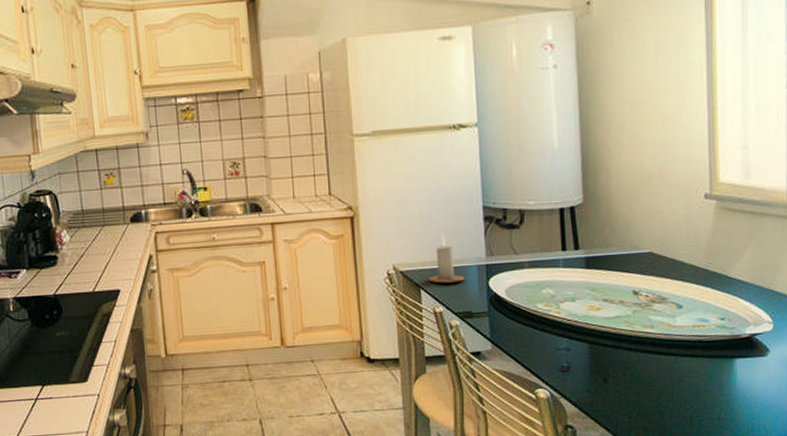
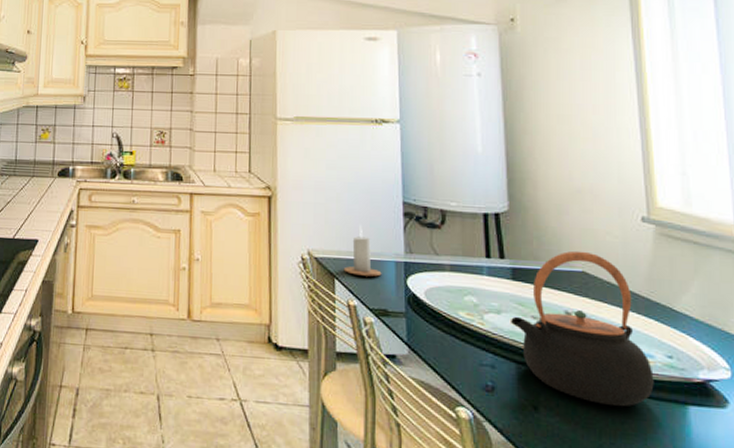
teapot: none [584,233,708,369] -> present [511,250,654,407]

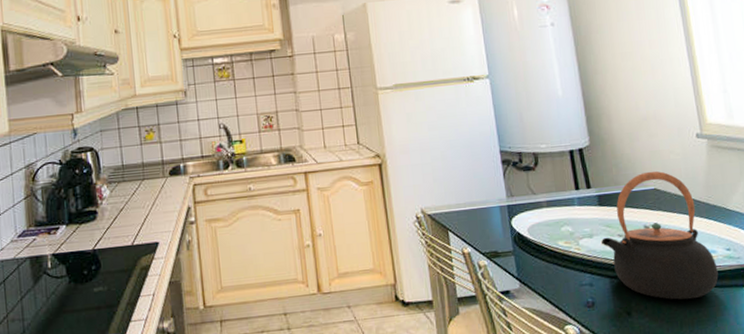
candle: present [343,224,382,277] -> none [455,177,489,225]

